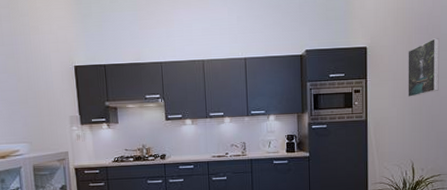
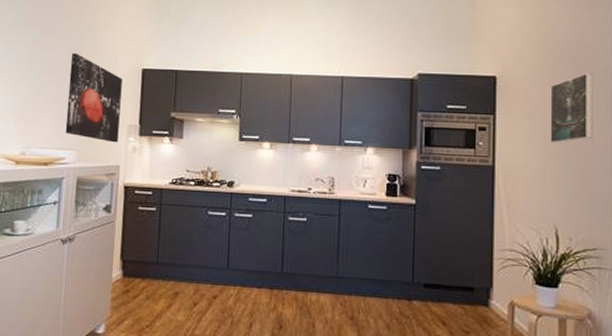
wall art: none [8,56,63,133] -> present [65,52,123,143]

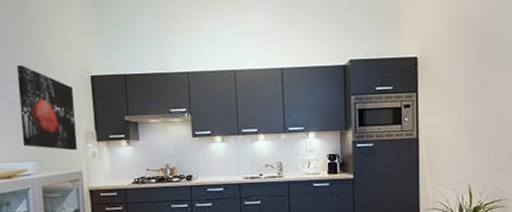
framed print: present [550,73,593,144] -> none [463,48,498,114]

